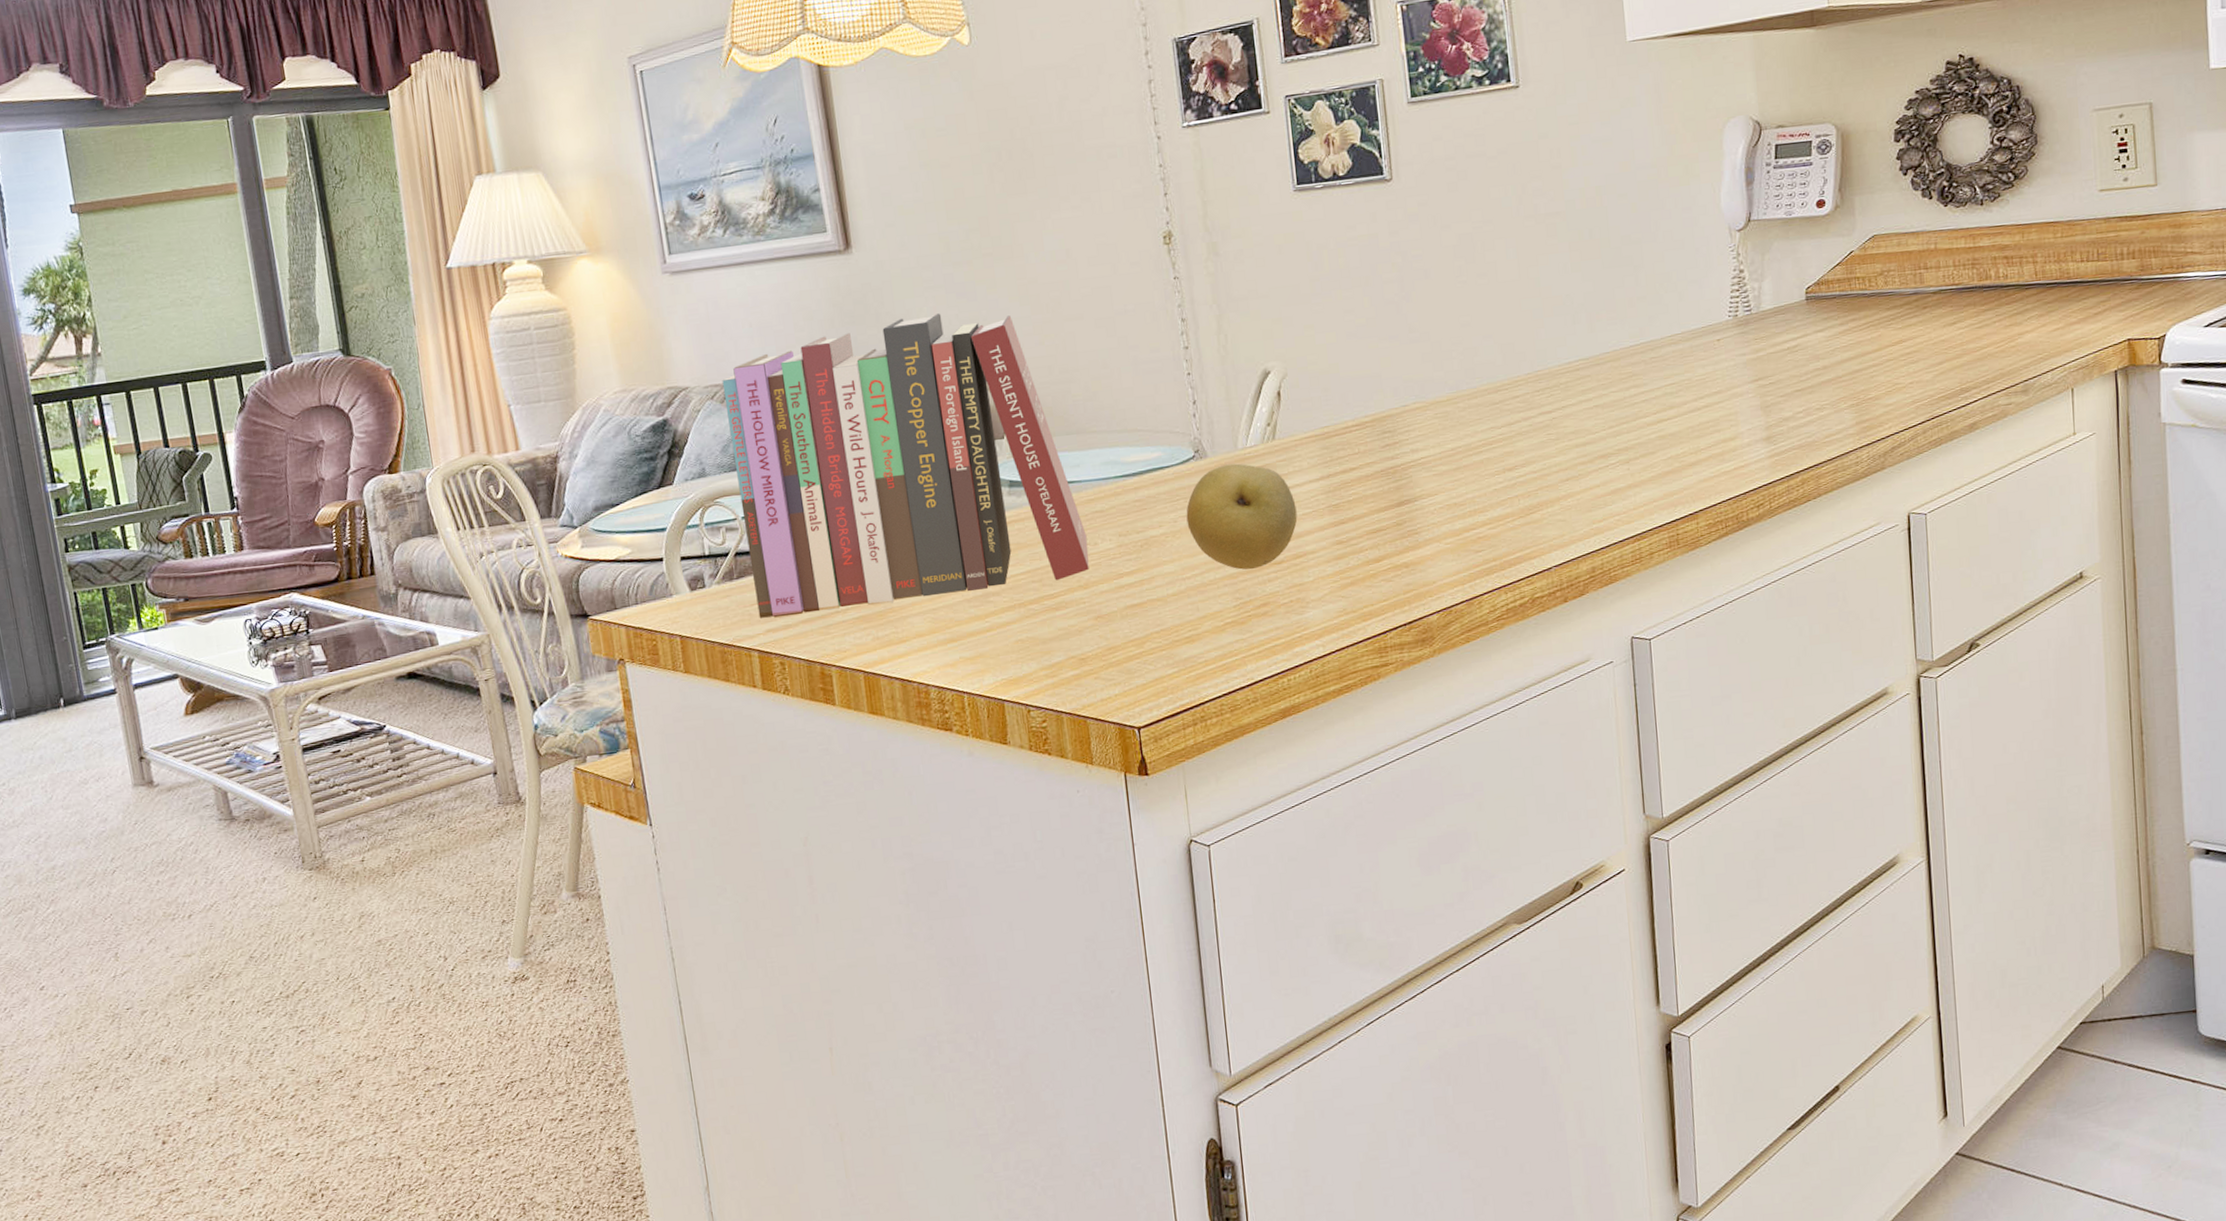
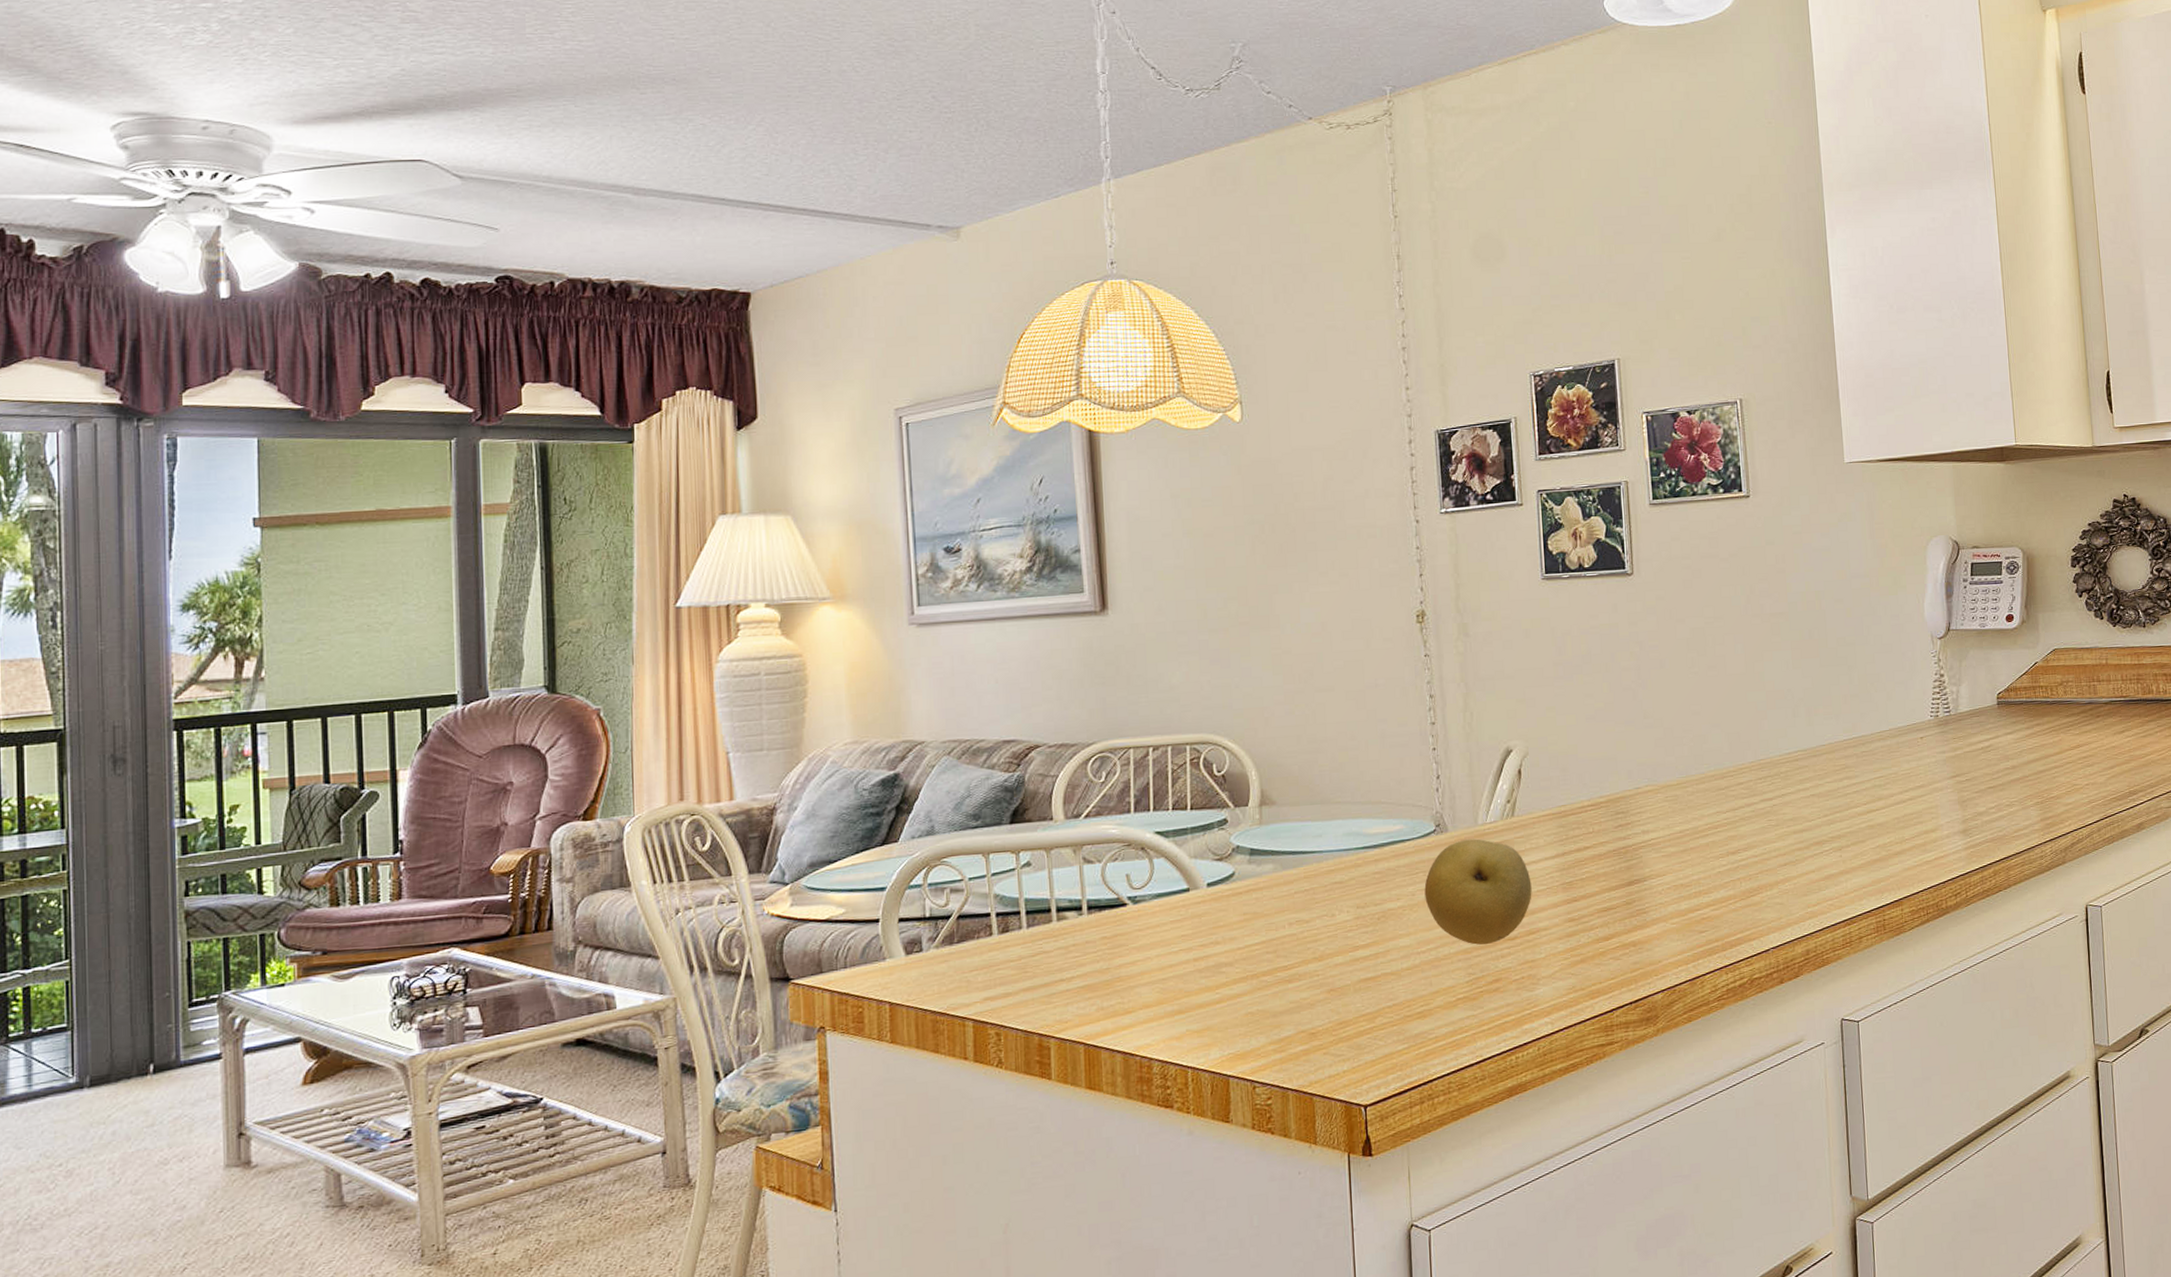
books: present [722,313,1089,618] -> none [961,678,1326,985]

